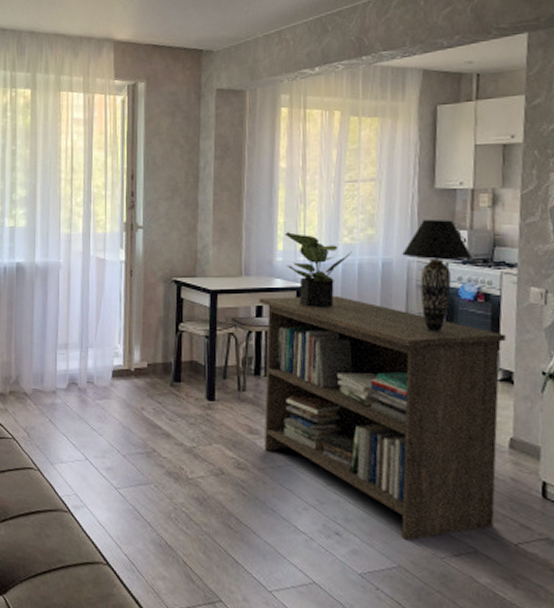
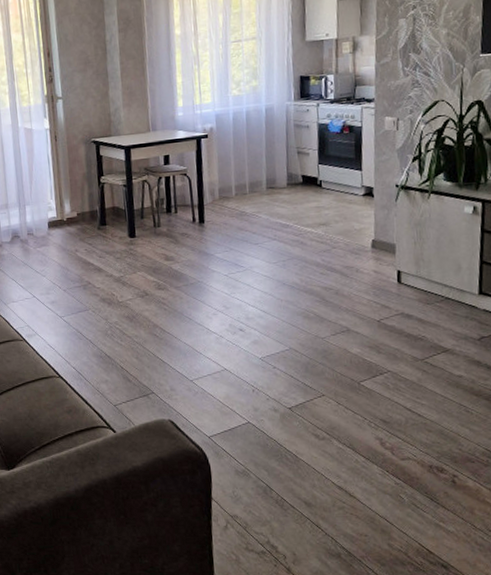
storage cabinet: present [258,295,506,540] -> none [165,140,367,328]
potted plant: present [284,232,352,307] -> none [183,90,240,152]
table lamp: present [401,219,474,333] -> none [280,67,339,163]

